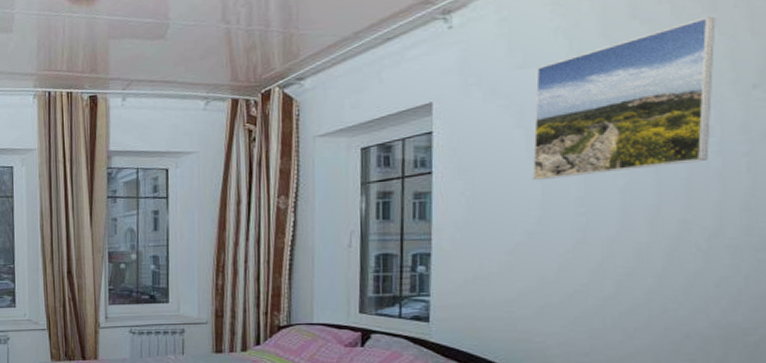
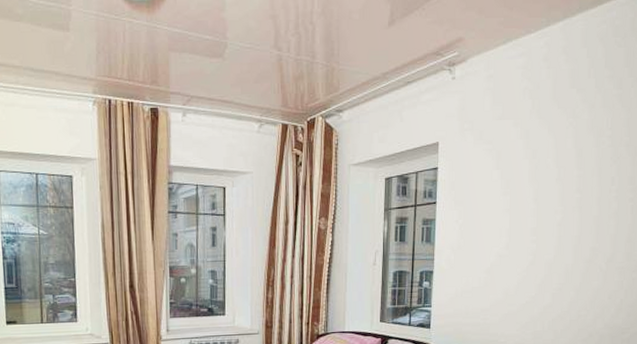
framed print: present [532,16,716,180] -> none [504,92,621,213]

